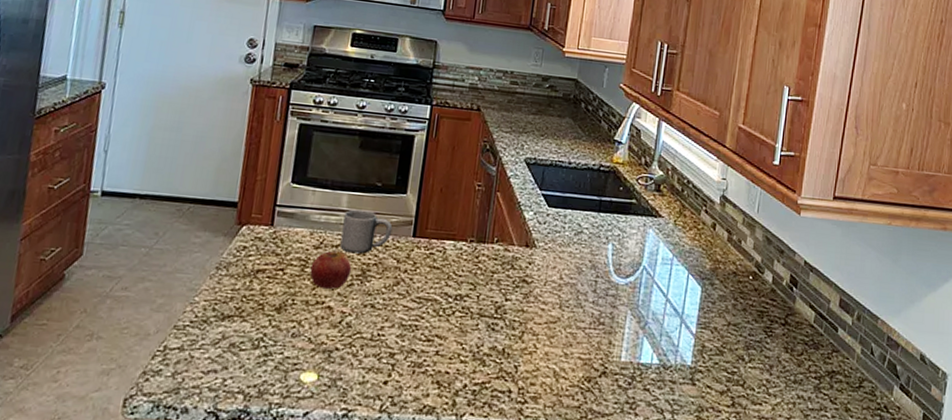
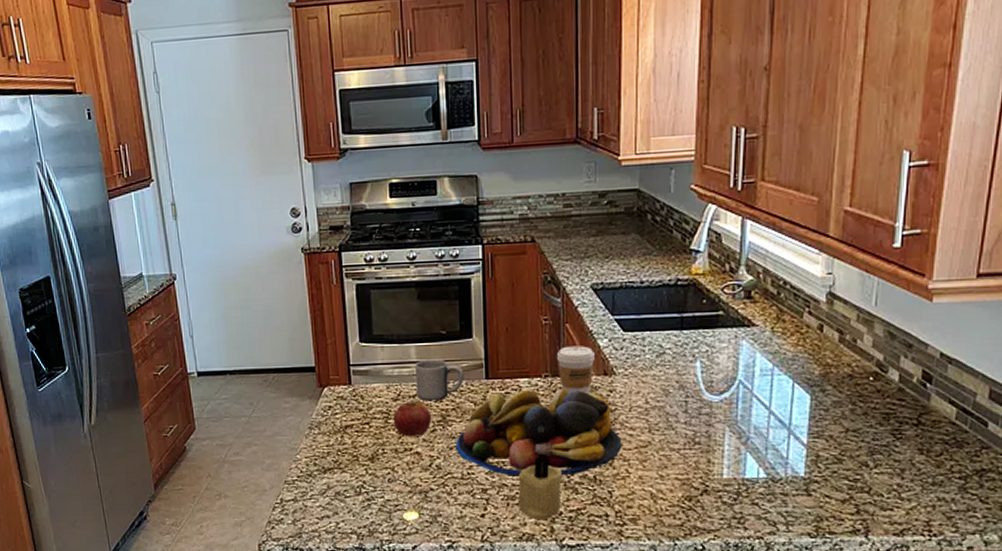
fruit bowl: none [370,253,534,346] -> present [456,388,622,476]
candle: none [424,322,473,393] -> present [518,456,563,520]
coffee cup: none [483,214,520,263] -> present [557,346,595,394]

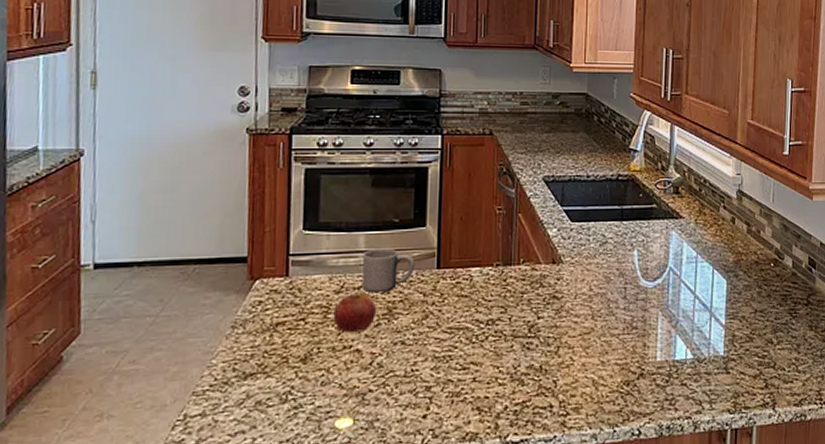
fruit bowl: present [456,388,622,476] -> none [401,277,567,371]
candle: present [518,456,563,520] -> none [463,347,510,417]
coffee cup: present [557,346,595,394] -> none [509,235,544,283]

